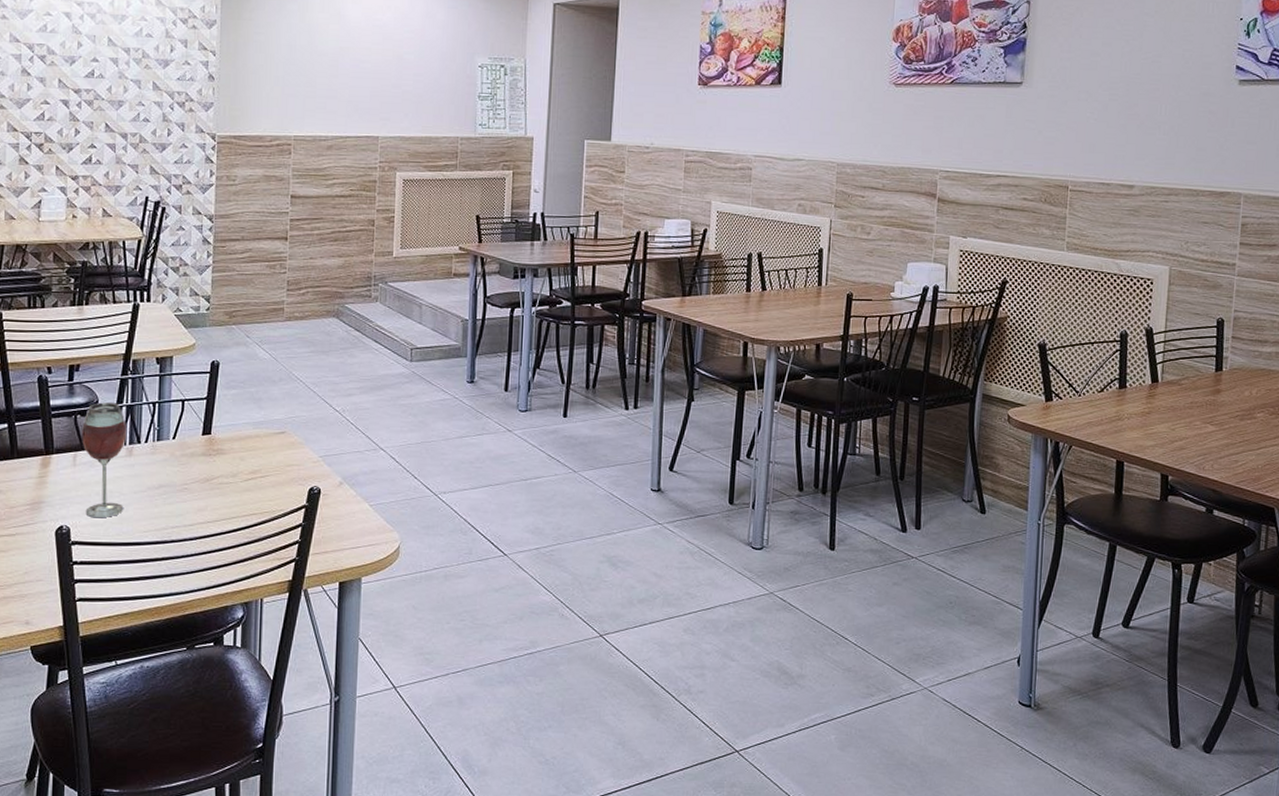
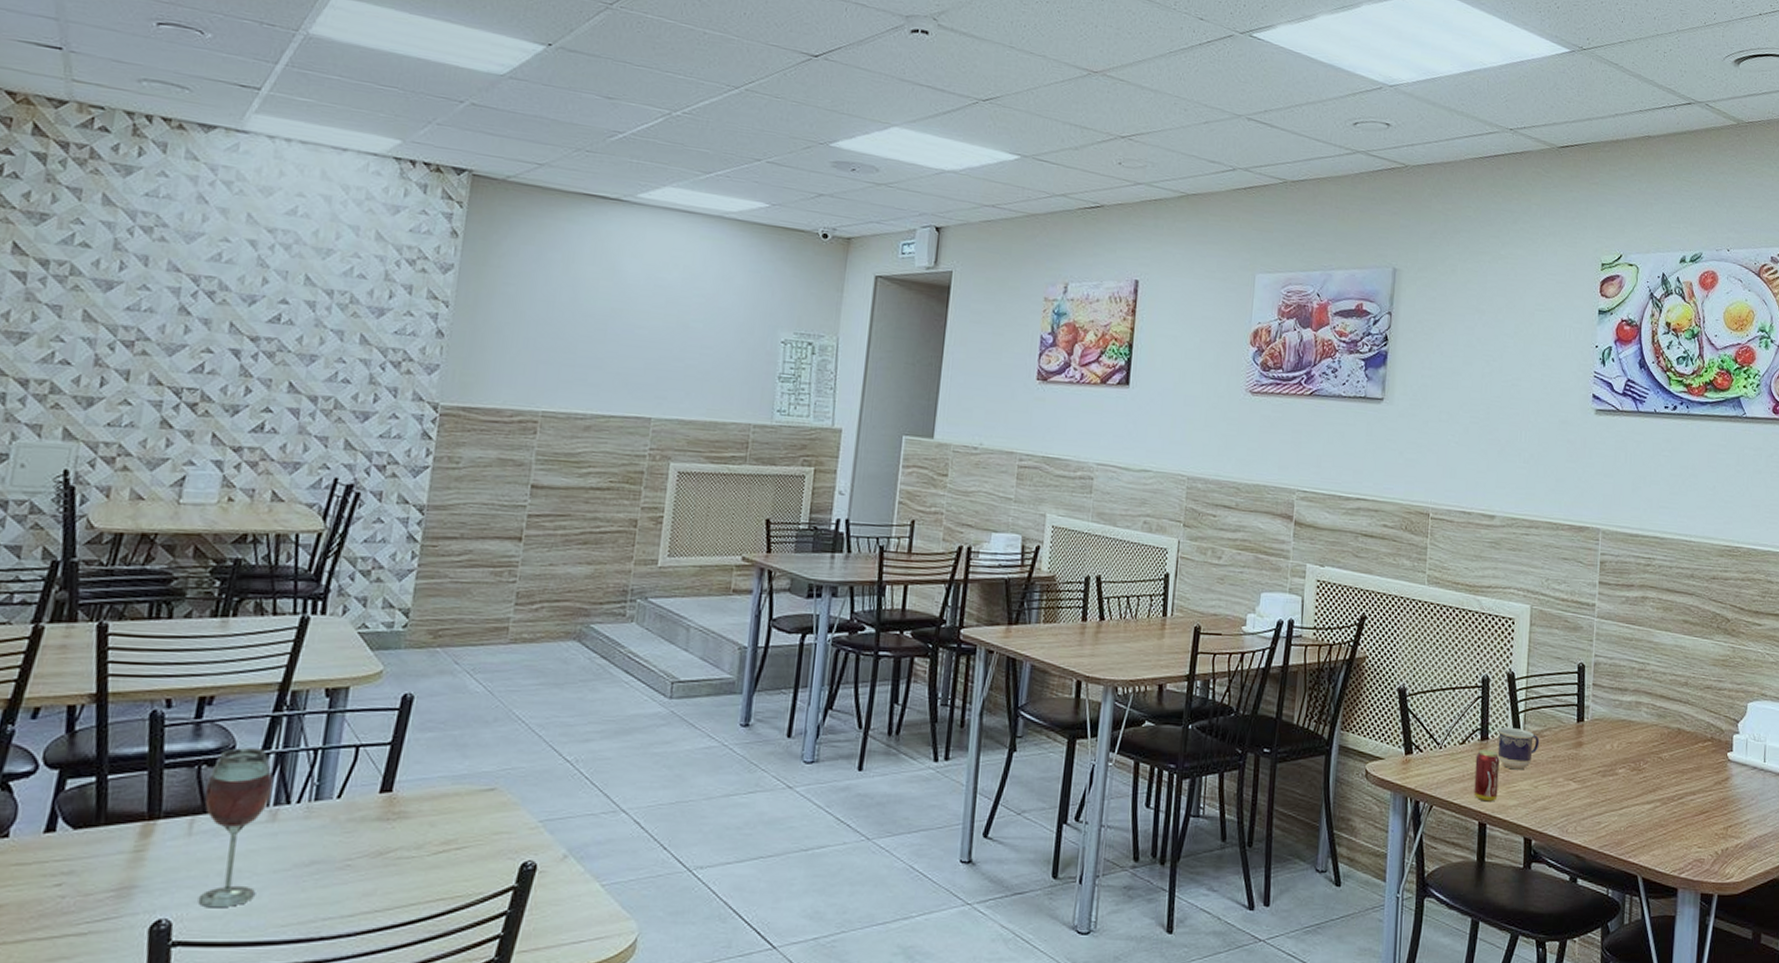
beverage can: none [1112,397,1138,443] -> present [1474,749,1500,802]
cup: none [1135,377,1177,415] -> present [1497,727,1540,770]

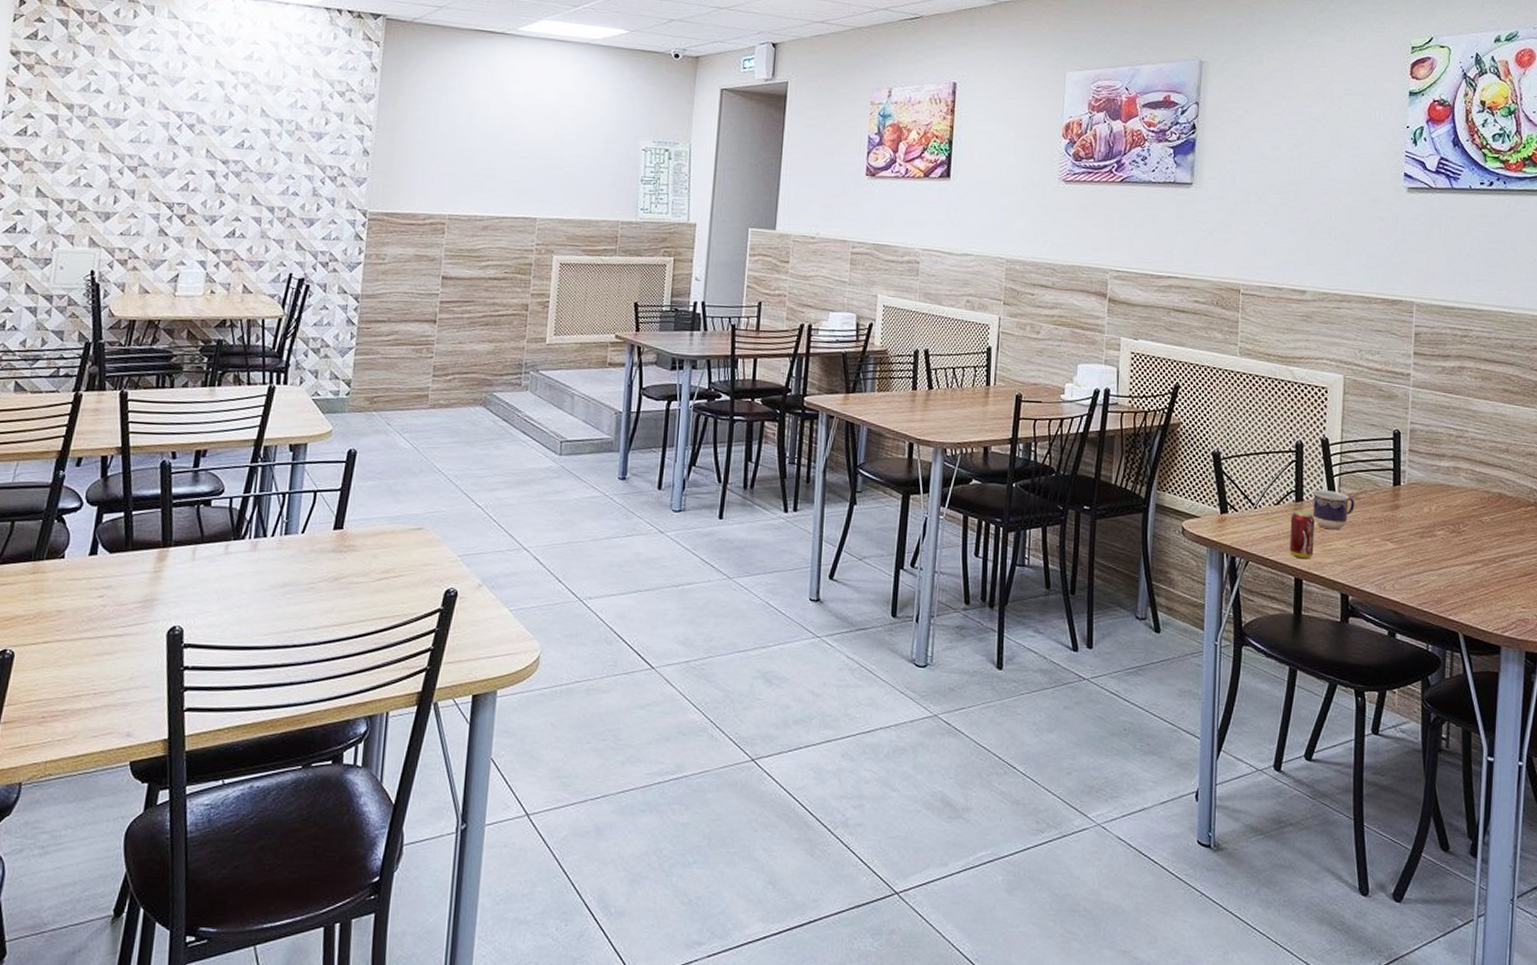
wineglass: present [198,748,273,908] -> none [201,491,253,619]

